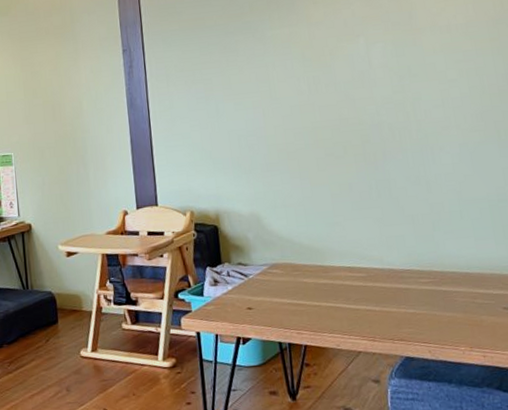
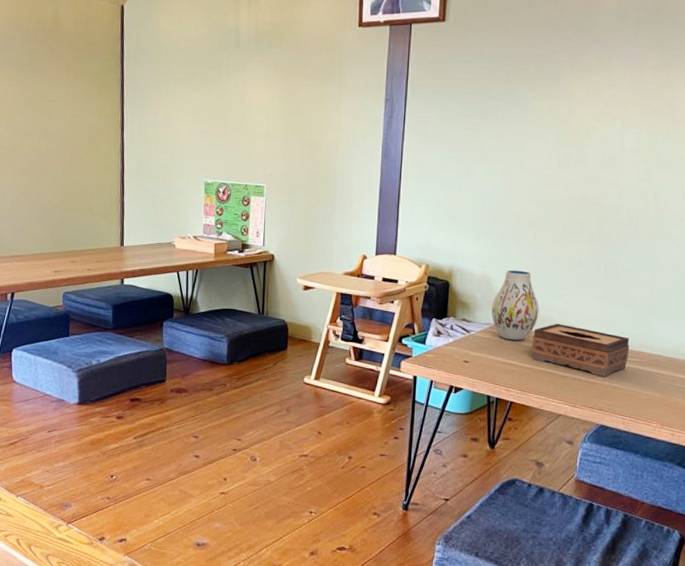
vase: none [266,203,318,279] -> present [491,270,539,341]
tissue box: none [315,253,420,304] -> present [531,323,630,377]

